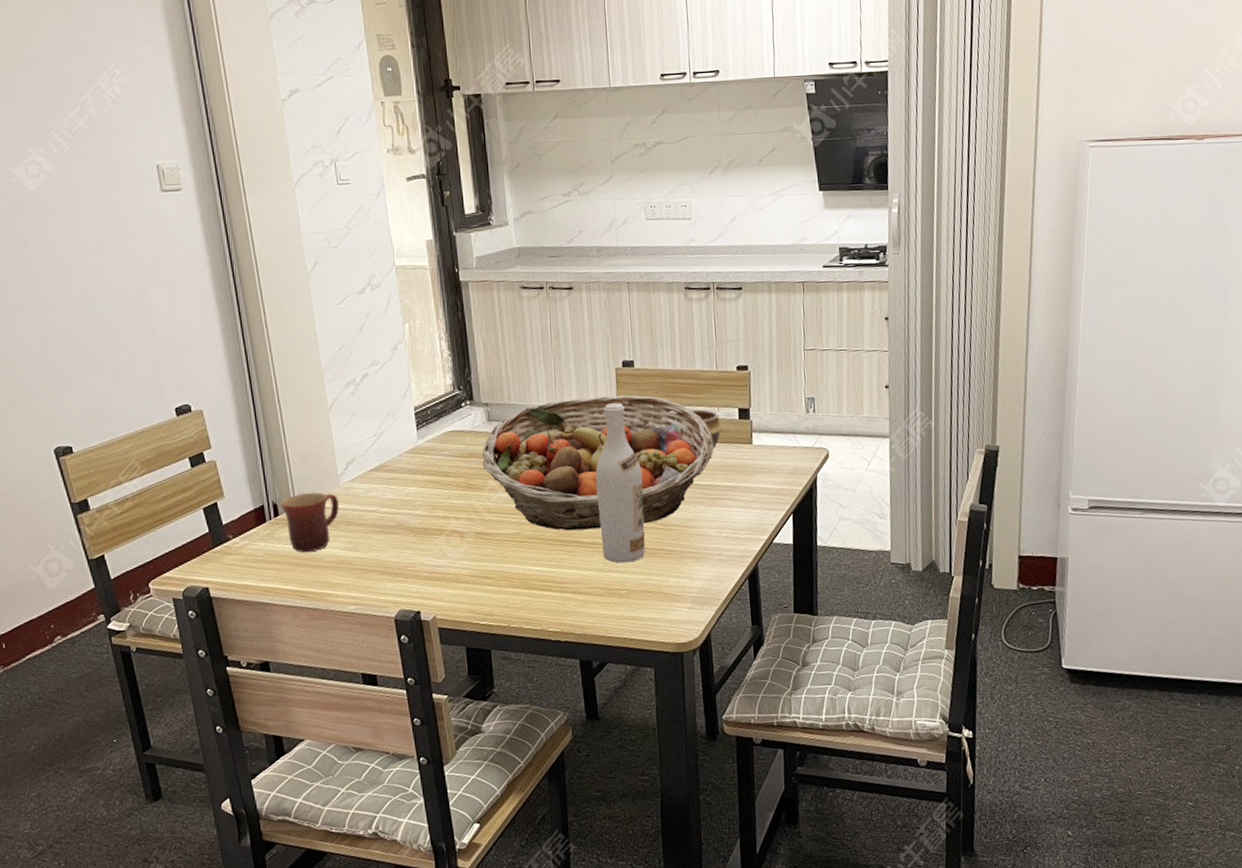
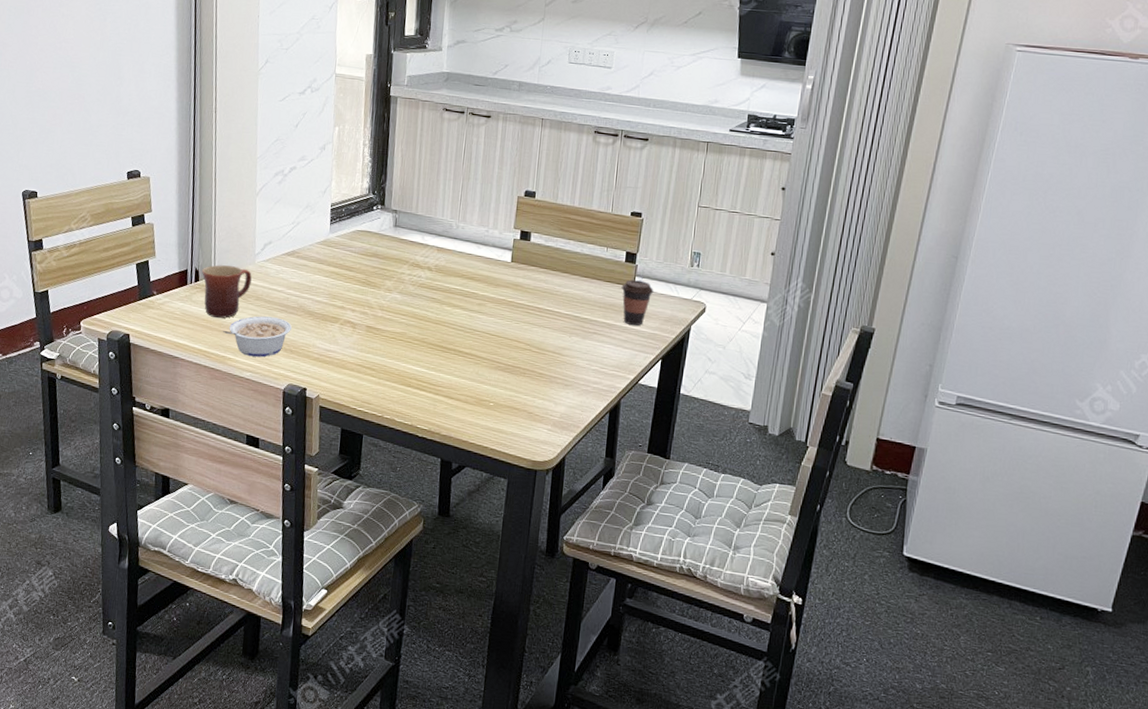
legume: none [315,540,393,588] -> present [222,316,292,358]
fruit basket: present [482,395,714,531] -> none [383,218,598,345]
wine bottle: present [595,402,645,563] -> none [478,227,527,378]
bowl: present [668,408,725,449] -> none [557,244,611,286]
coffee cup: none [739,436,773,484] -> present [621,280,654,326]

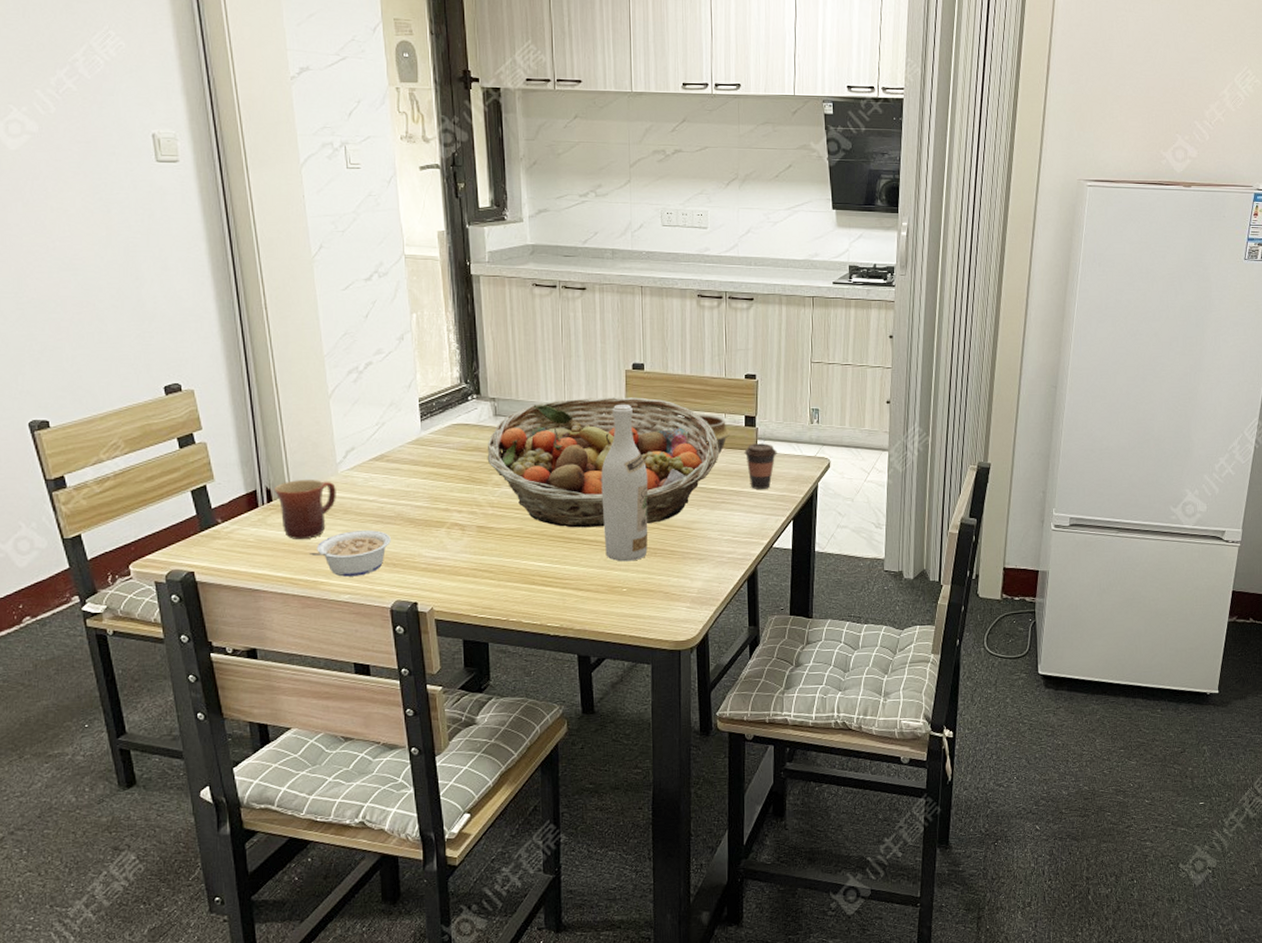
fruit basket: none [383,218,598,345] -> present [487,396,719,528]
wine bottle: none [478,227,527,378] -> present [601,404,649,562]
bowl: none [557,244,611,286] -> present [675,414,731,454]

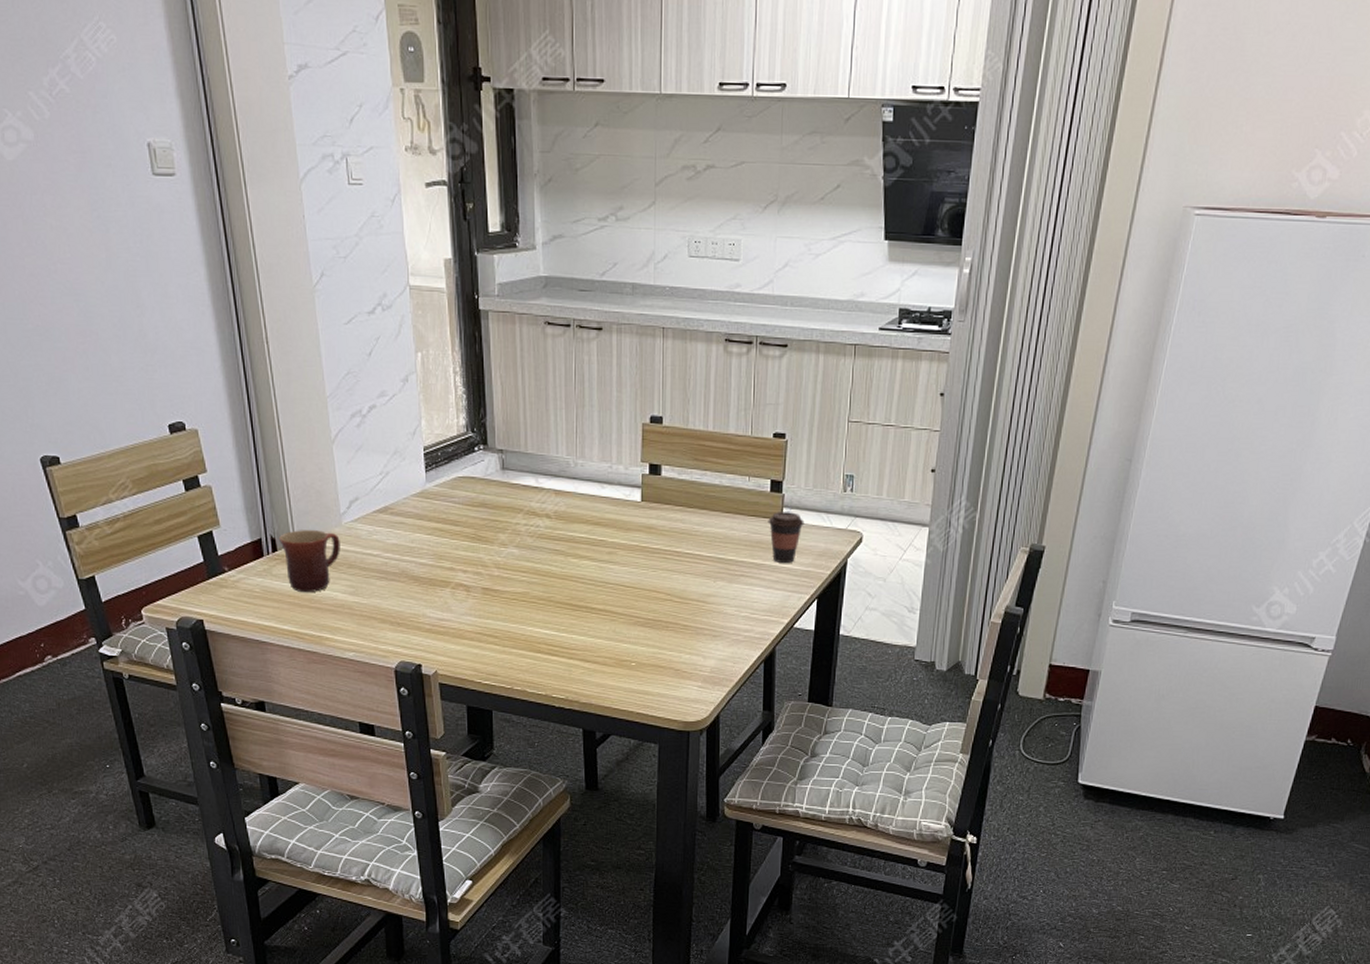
legume: present [308,530,391,577] -> none [313,586,395,634]
fruit basket: present [487,396,719,528] -> none [493,452,741,596]
wine bottle: present [601,404,649,562] -> none [612,461,663,634]
bowl: present [675,414,731,454] -> none [693,475,755,522]

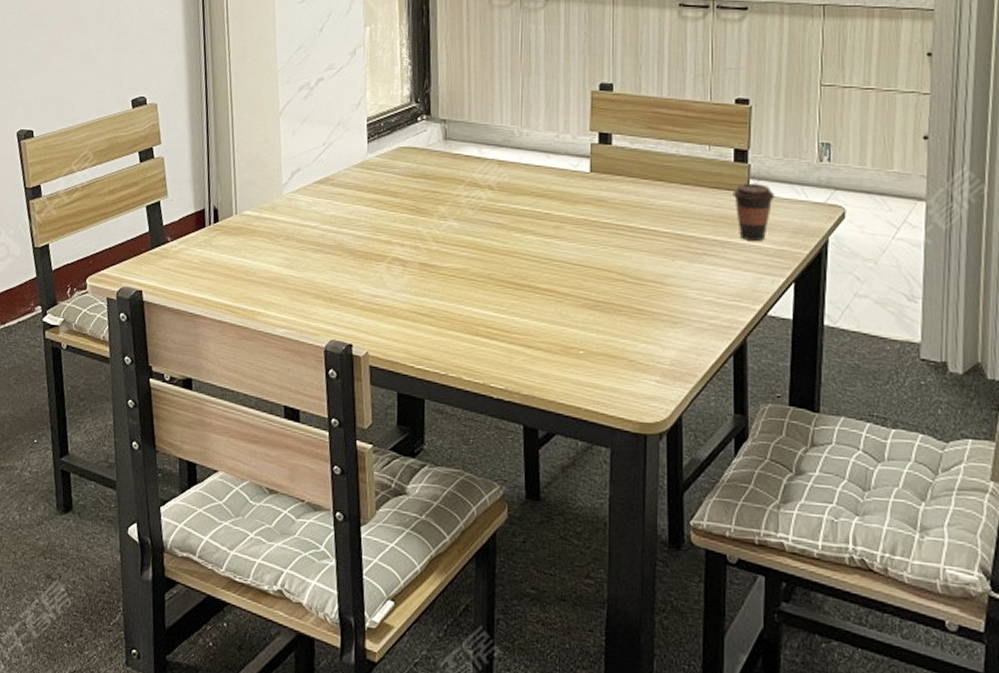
mug: present [278,530,340,593] -> none [220,200,280,265]

